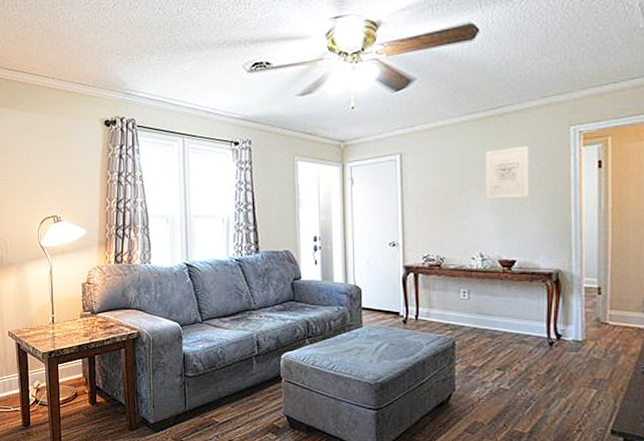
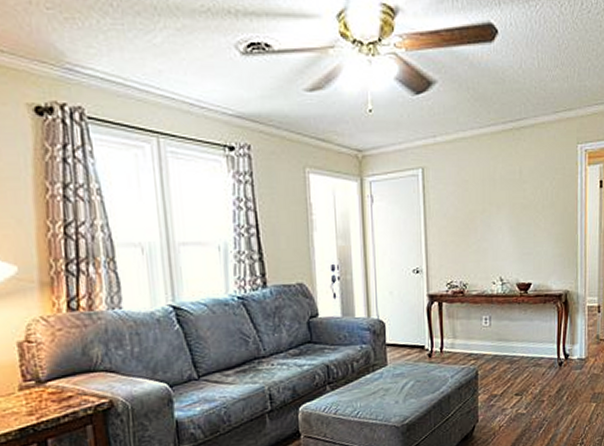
wall art: present [485,145,529,200] -> none [504,163,543,220]

